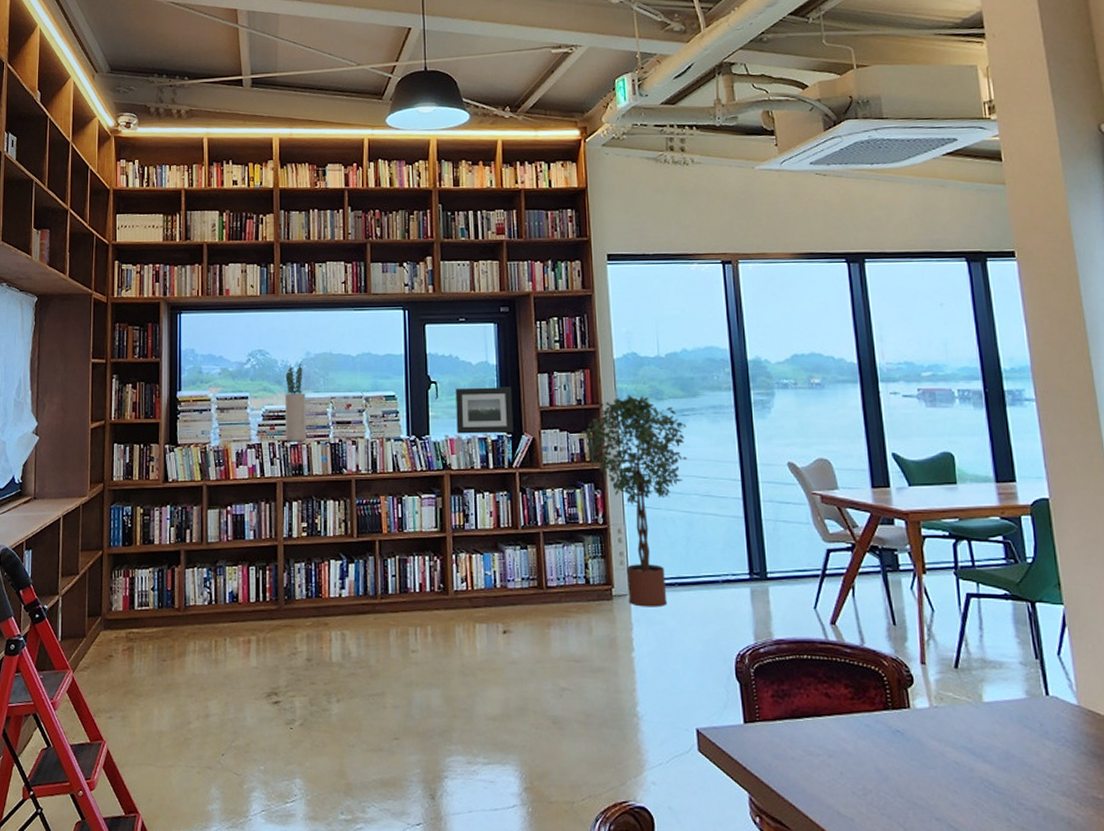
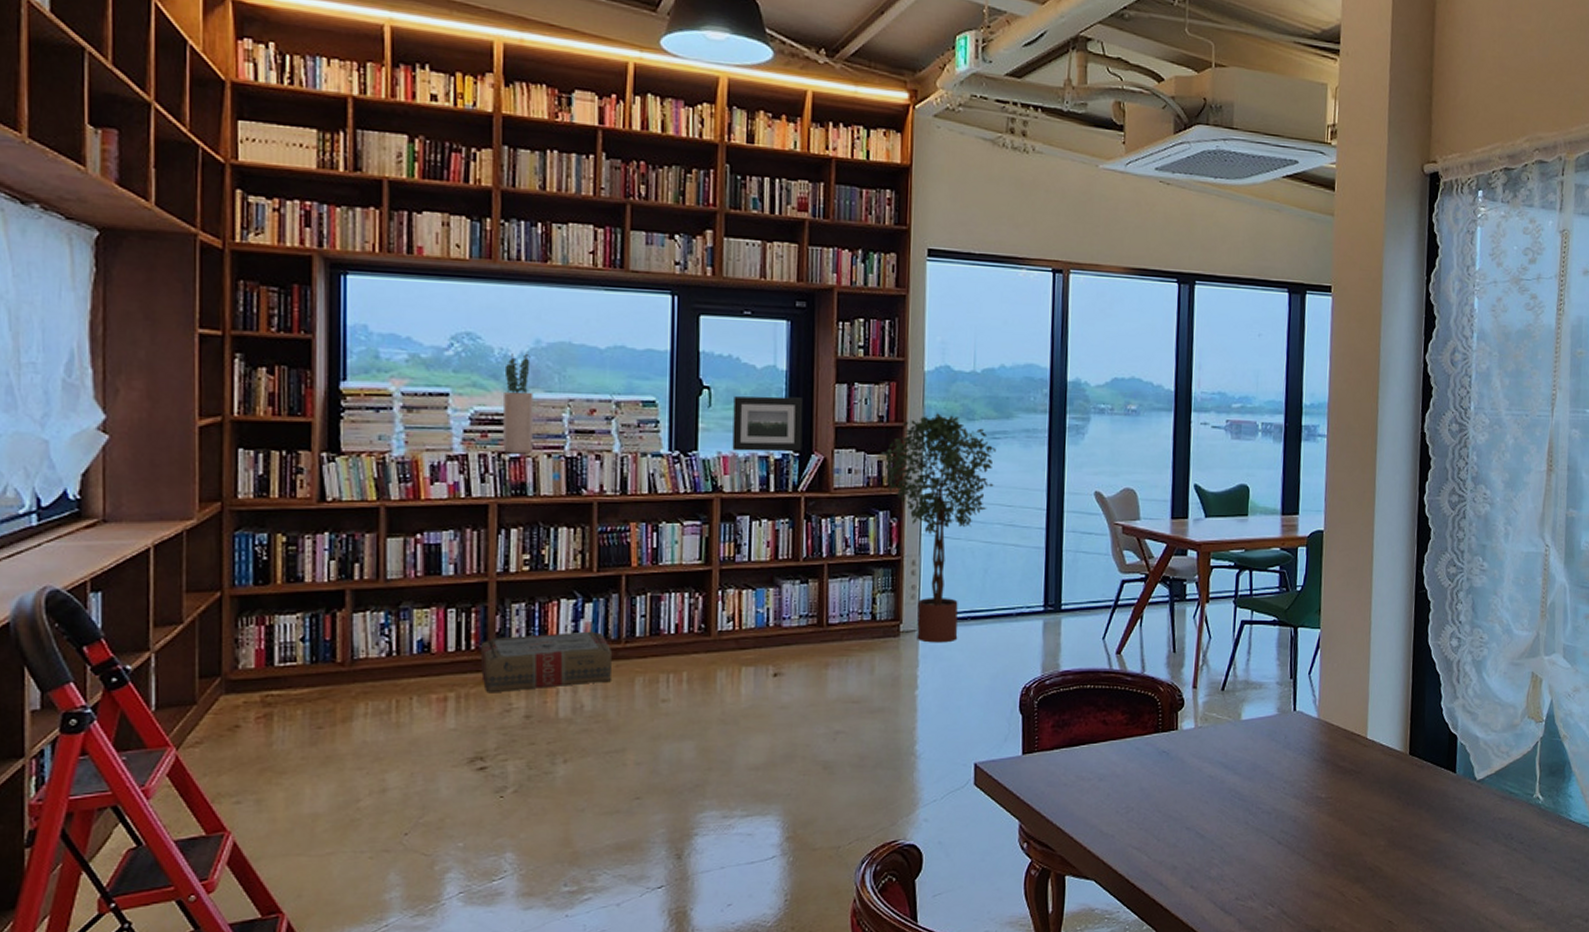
carton: none [273,588,371,638] -> present [480,631,612,694]

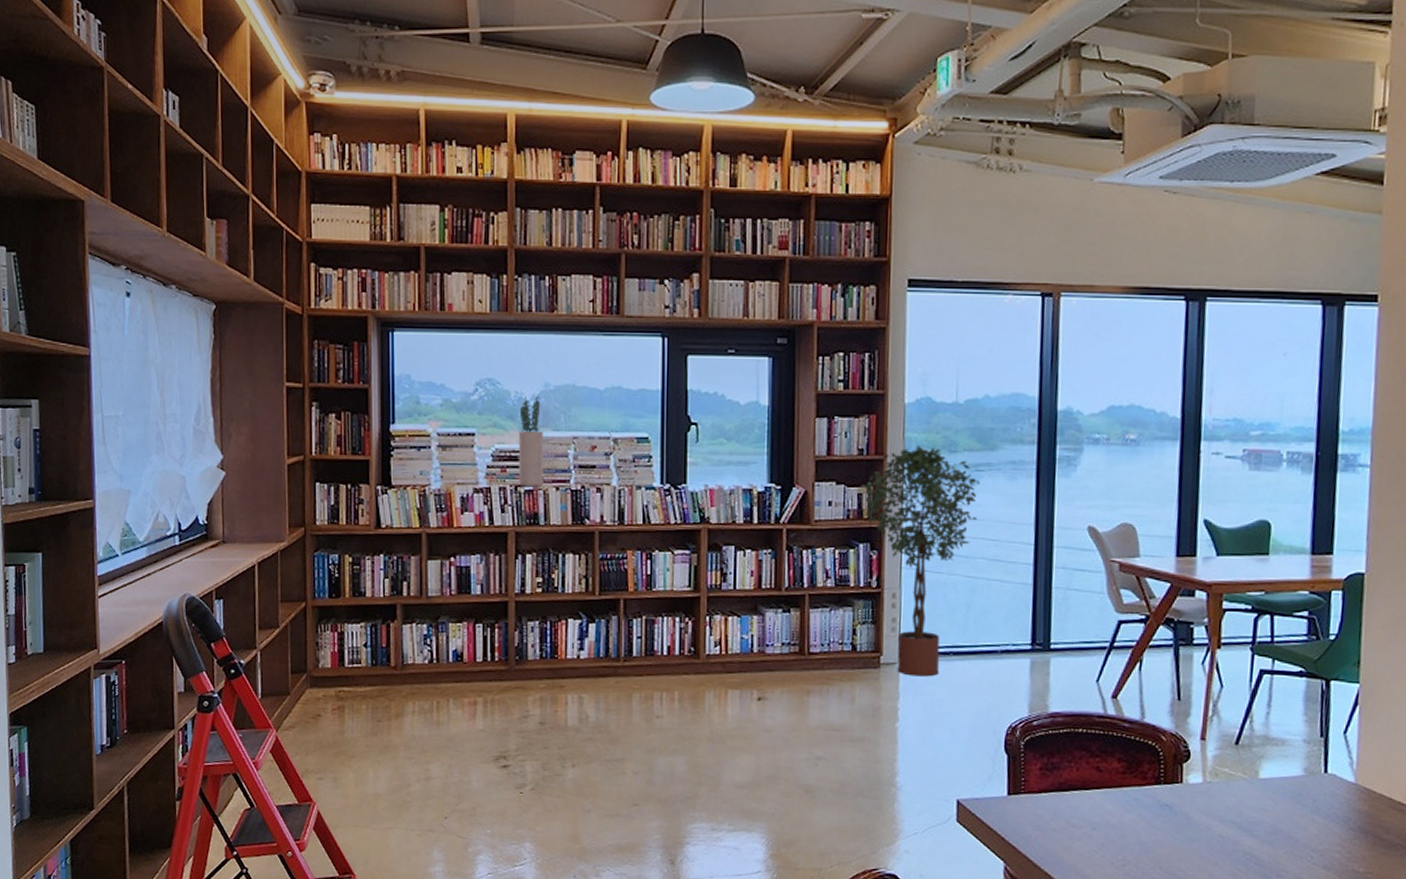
carton: present [480,631,612,694] -> none [502,649,612,701]
picture frame: present [732,396,803,452] -> none [718,431,785,485]

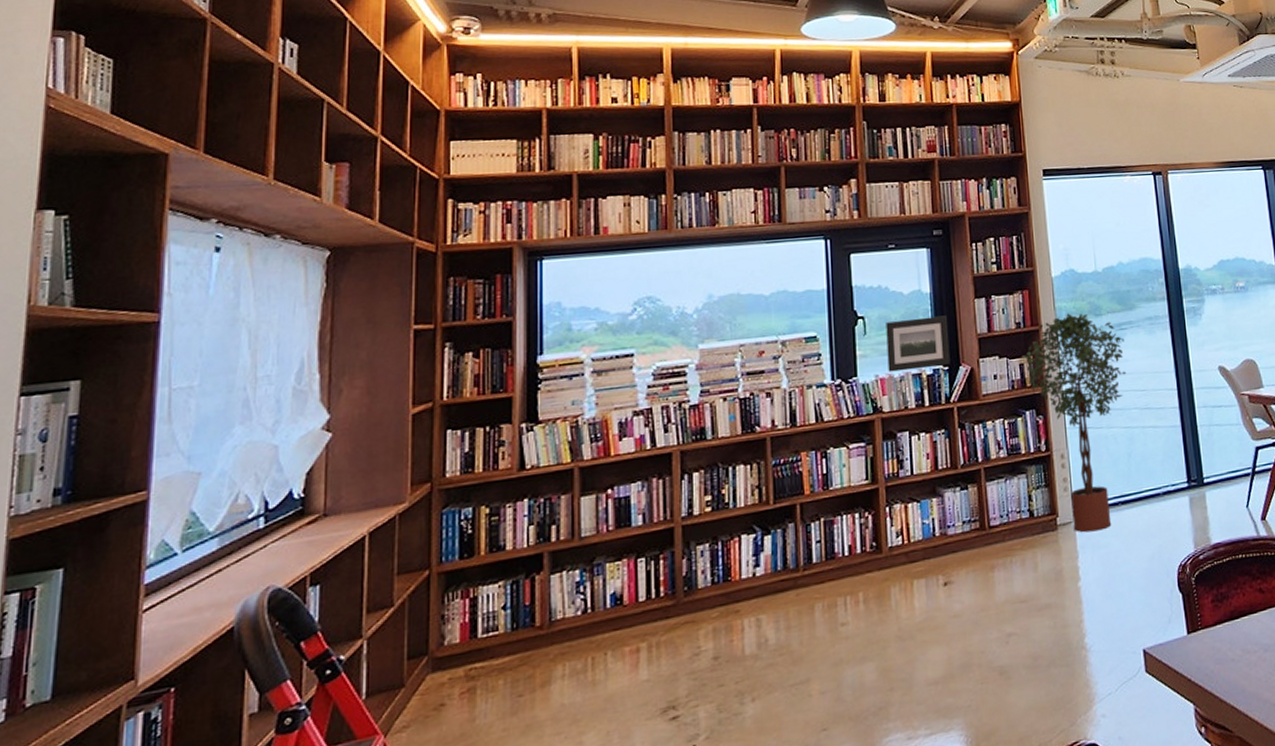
vase: present [519,394,544,487] -> none [682,306,710,403]
picture frame: none [718,431,785,485] -> present [886,315,951,372]

